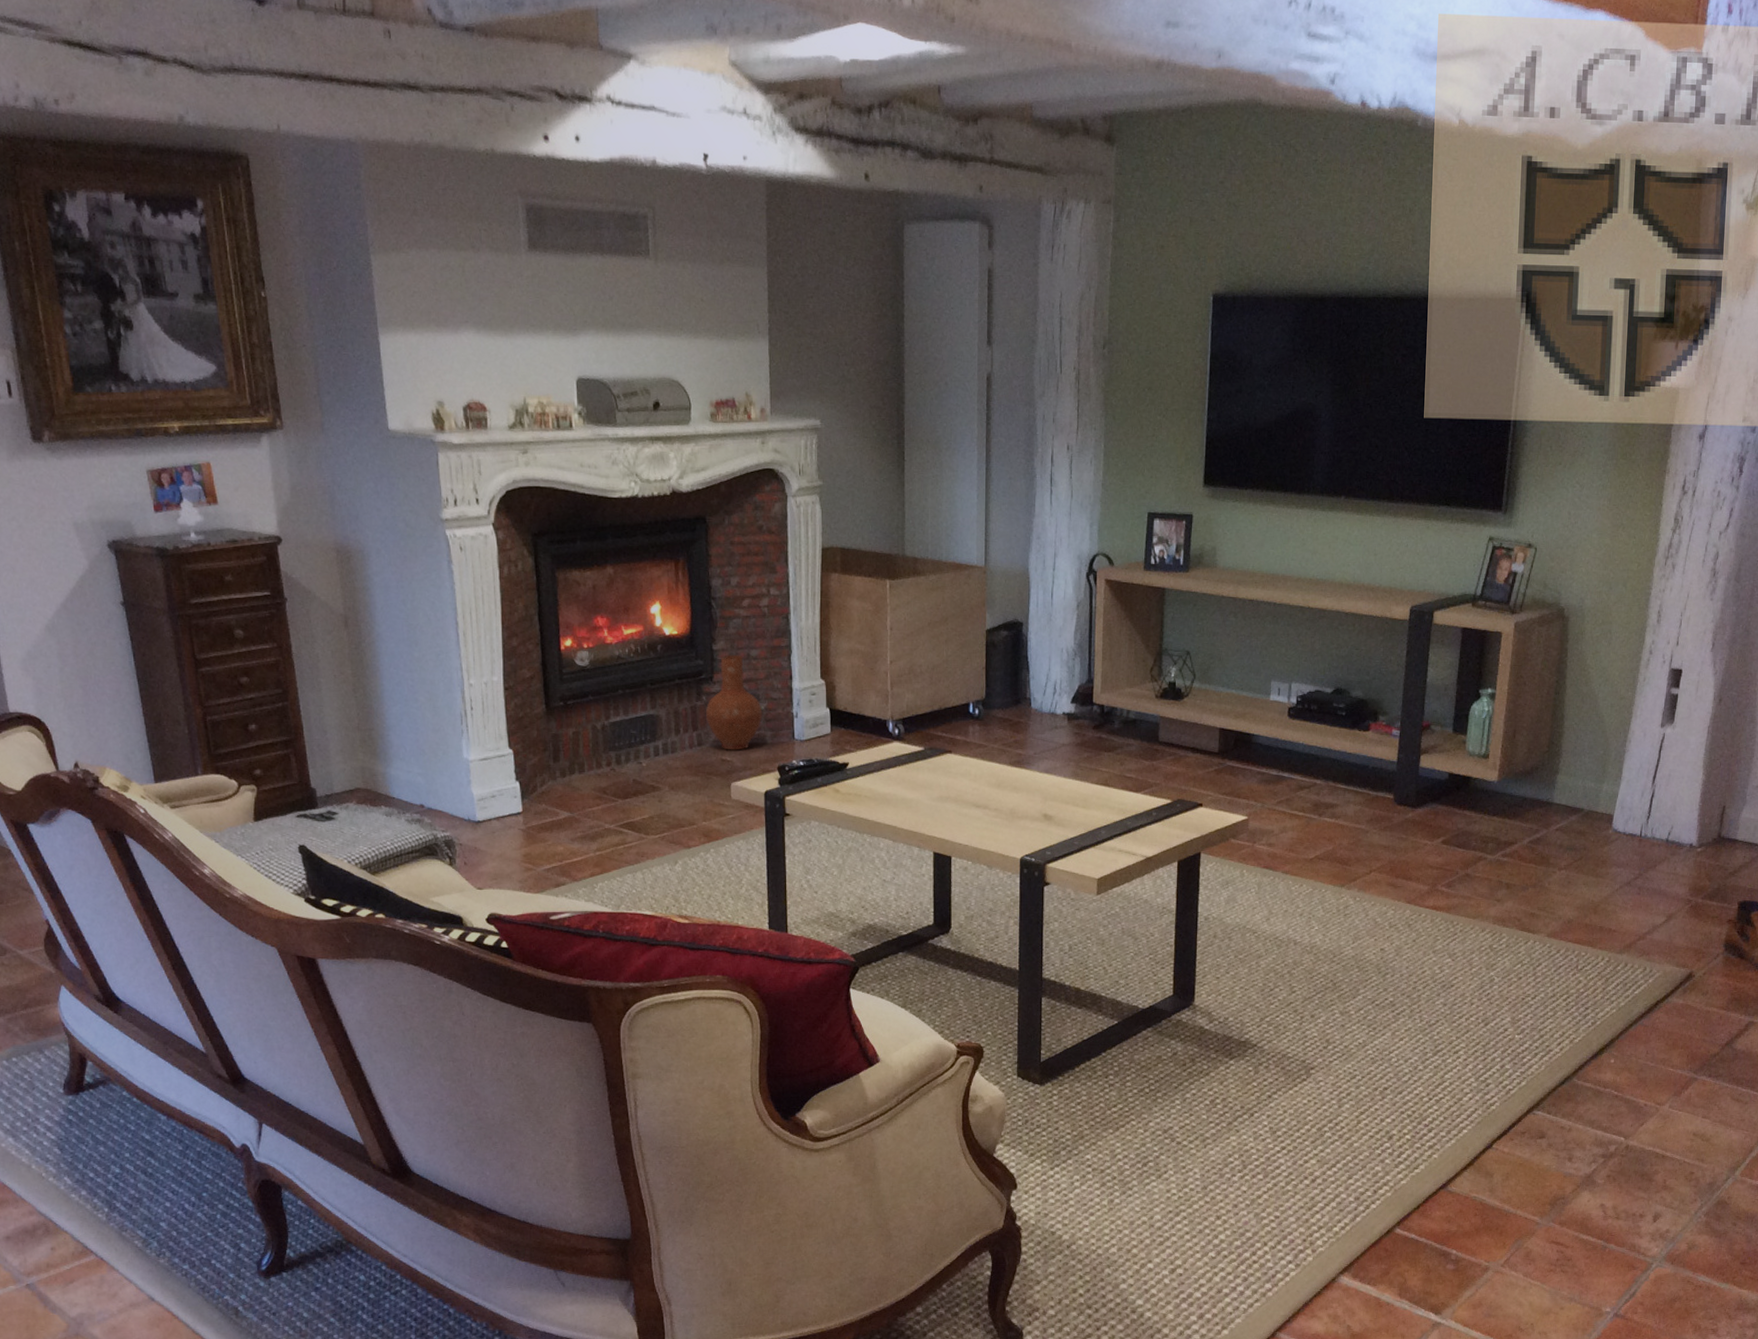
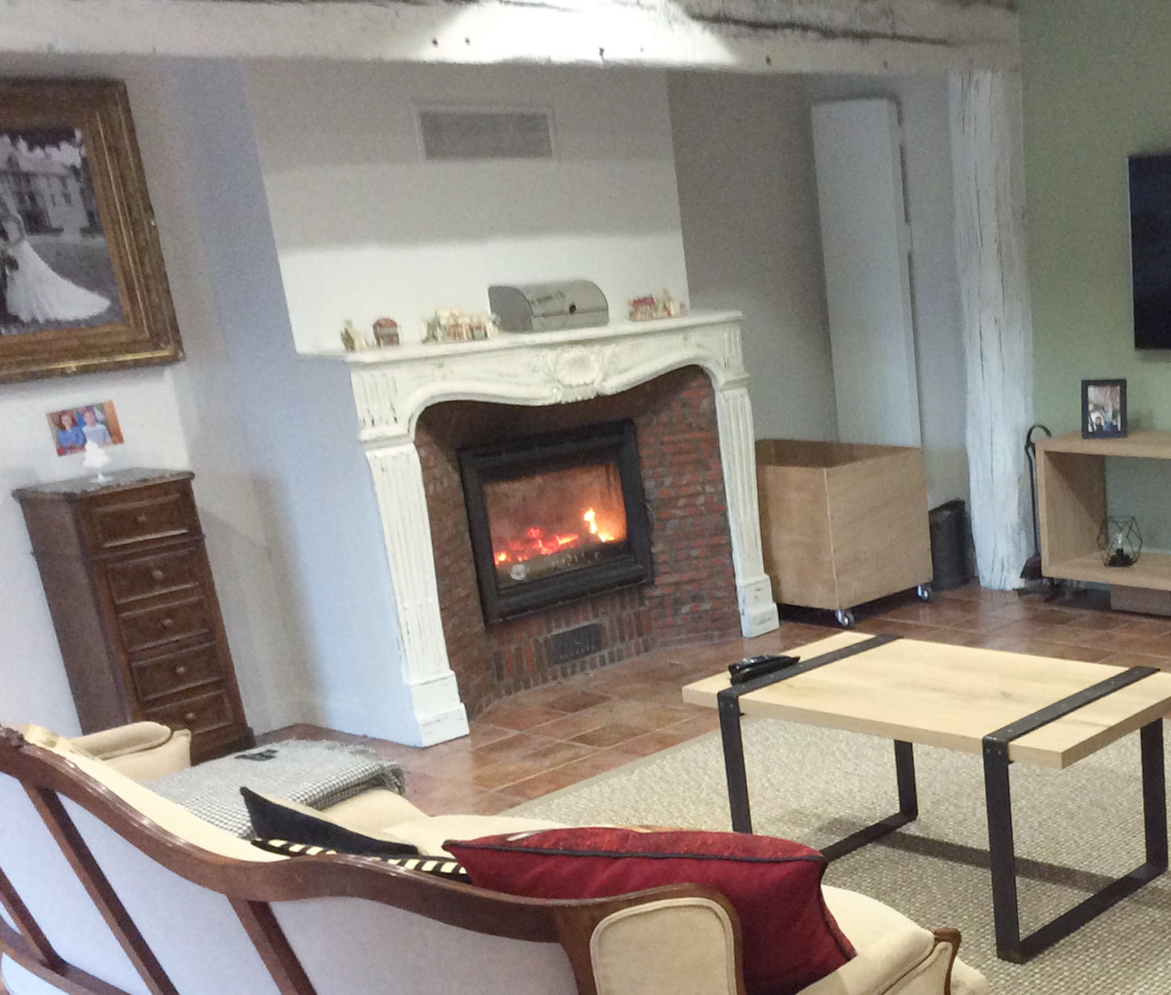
vase: present [705,654,763,750] -> none [649,556,709,654]

